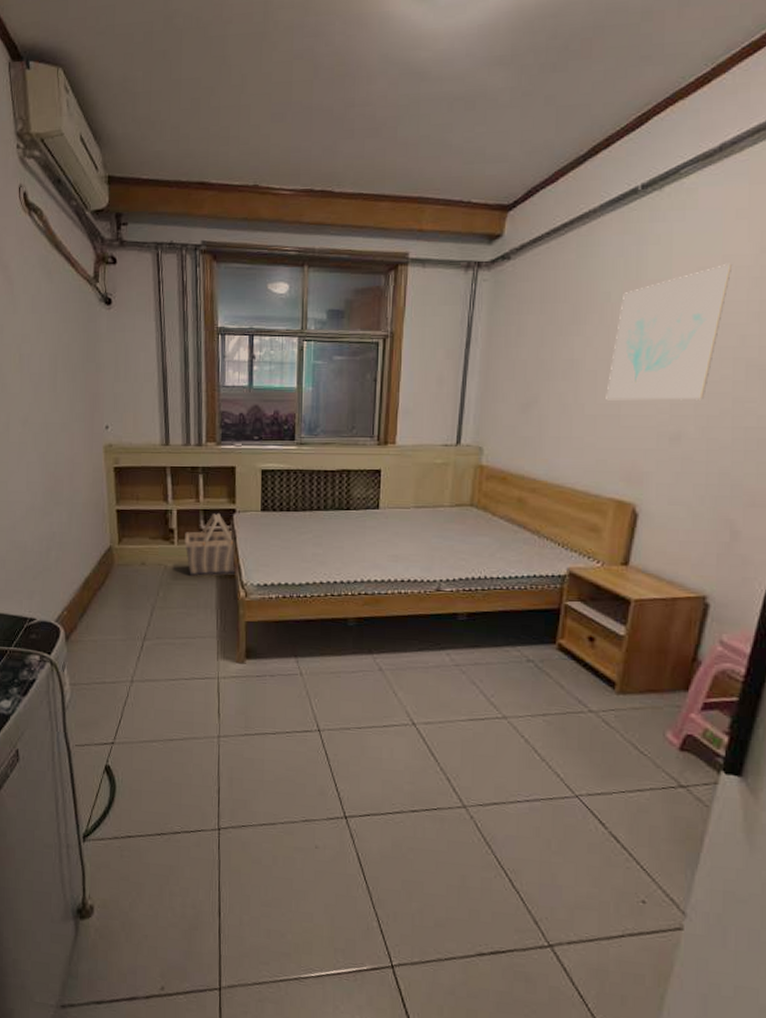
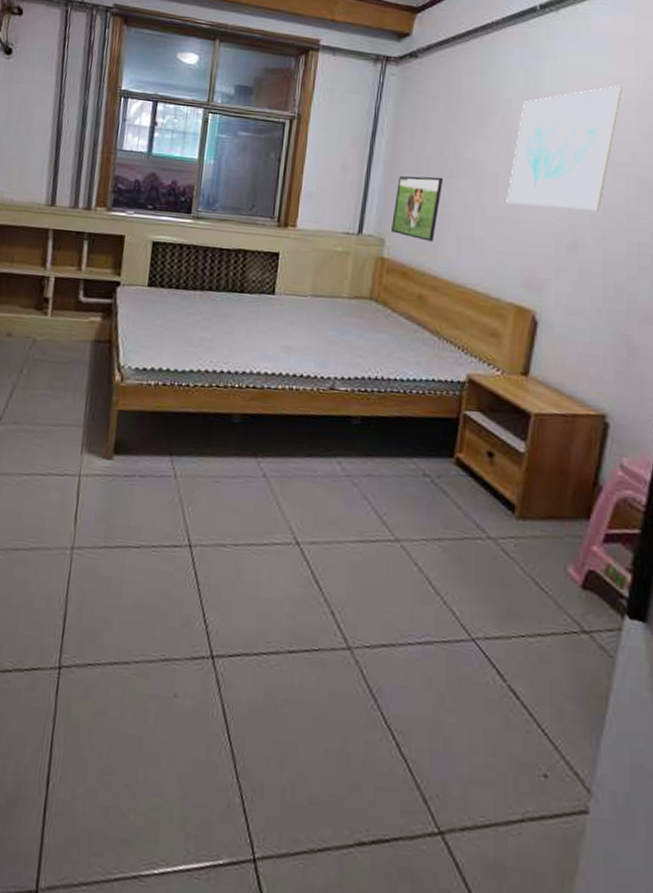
basket: present [185,513,236,576] -> none [59,284,115,356]
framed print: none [489,381,540,446] -> present [391,176,443,242]

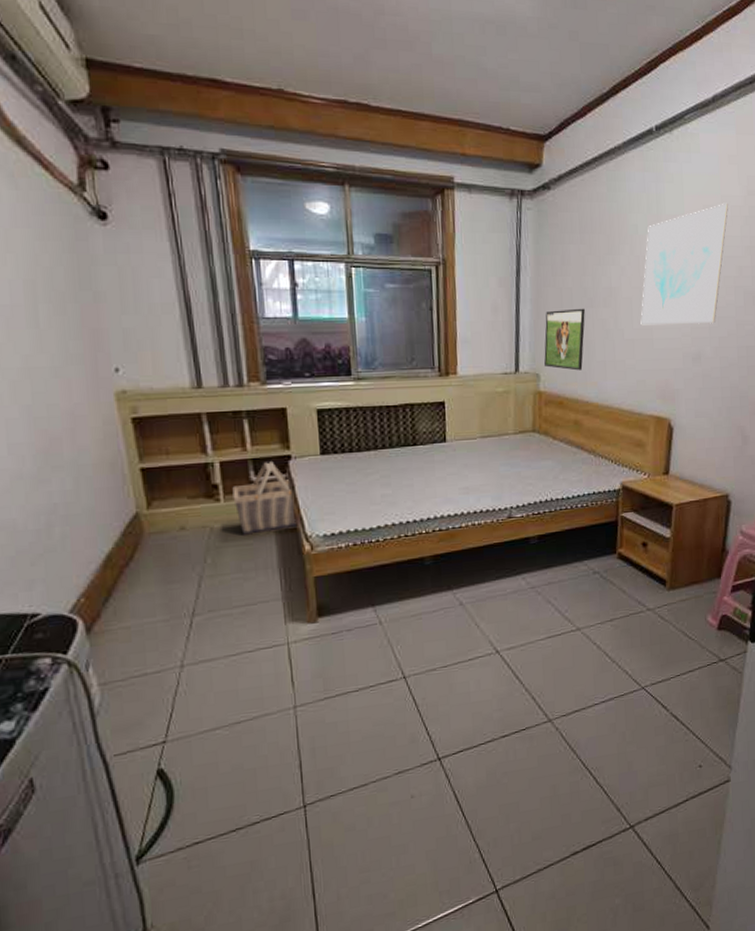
basket: none [59,284,115,356] -> present [232,462,298,535]

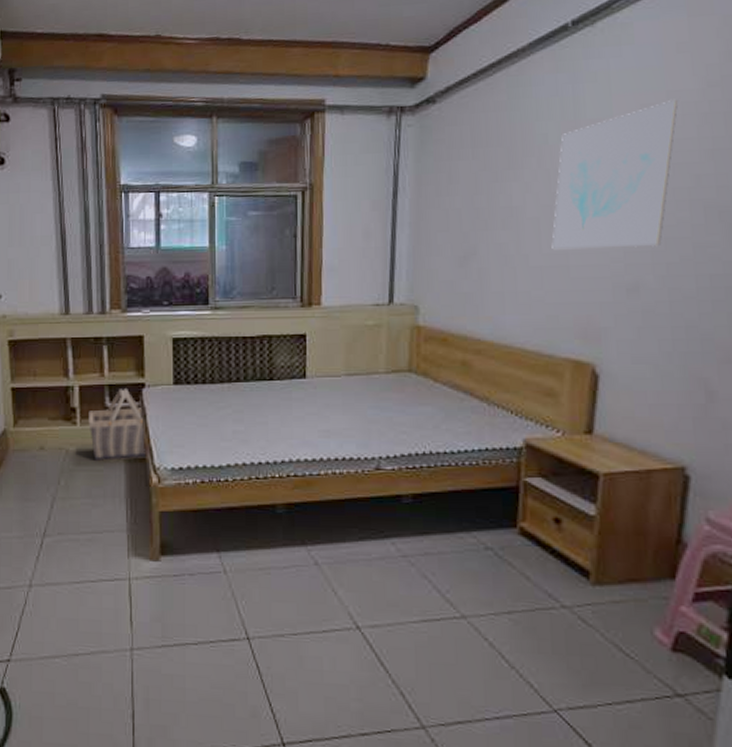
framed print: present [544,308,585,371] -> none [424,231,478,303]

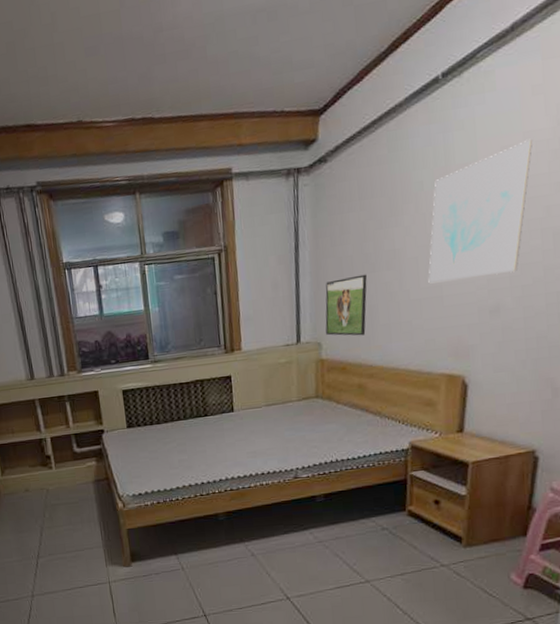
basket: present [88,389,147,461] -> none [61,435,112,495]
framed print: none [424,231,478,303] -> present [325,274,367,336]

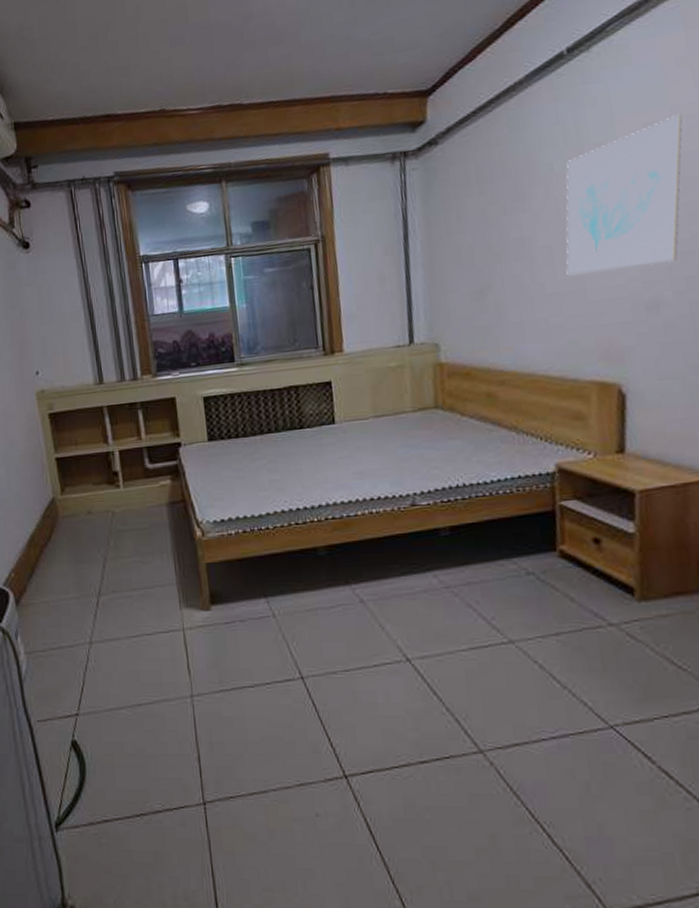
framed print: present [325,274,367,336] -> none [441,265,493,336]

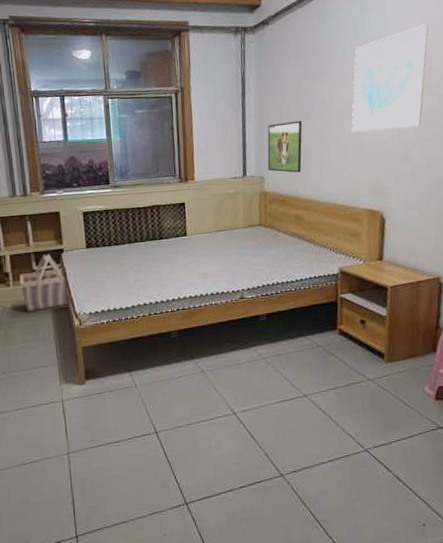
basket: none [130,449,189,520] -> present [19,254,69,313]
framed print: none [441,265,493,336] -> present [267,120,303,173]

